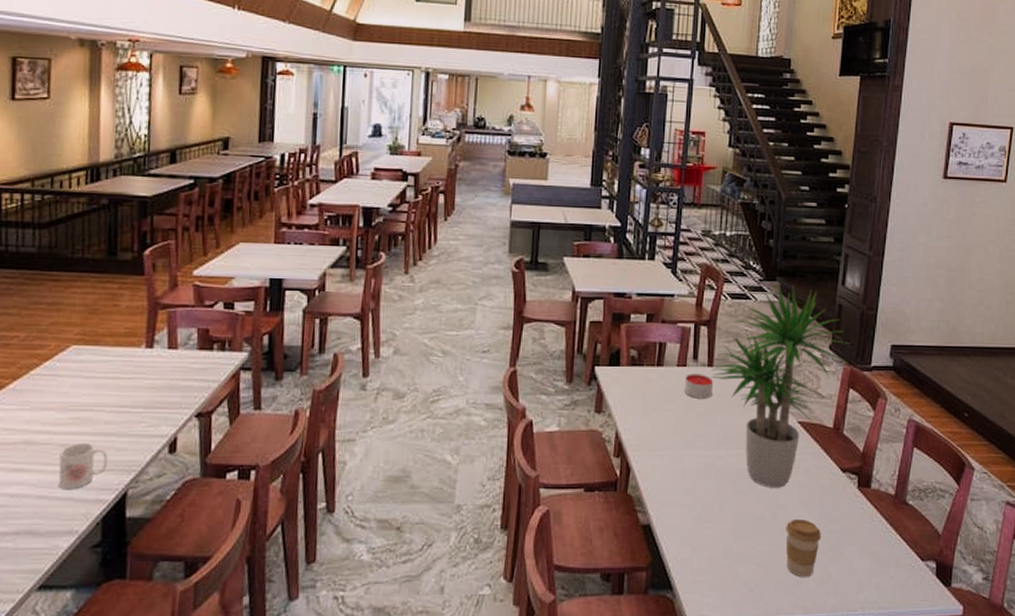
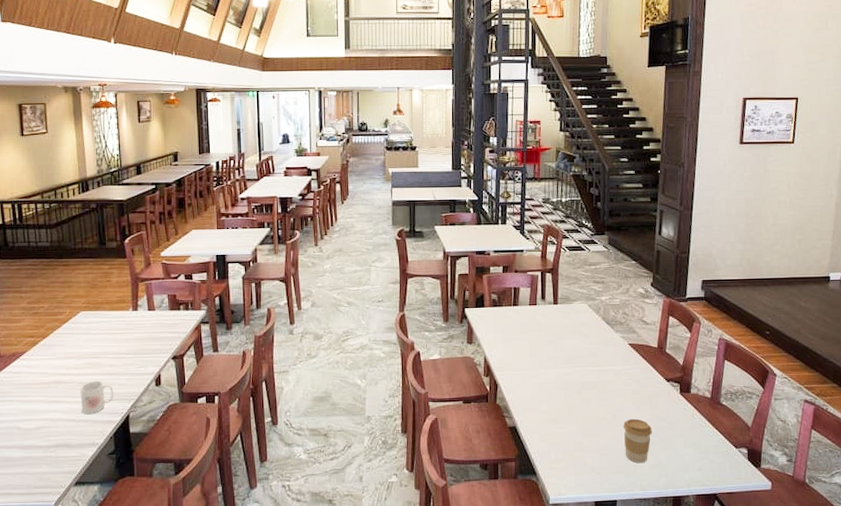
candle: present [684,373,714,399] -> none [536,310,559,329]
potted plant: present [710,285,850,488] -> none [556,237,668,396]

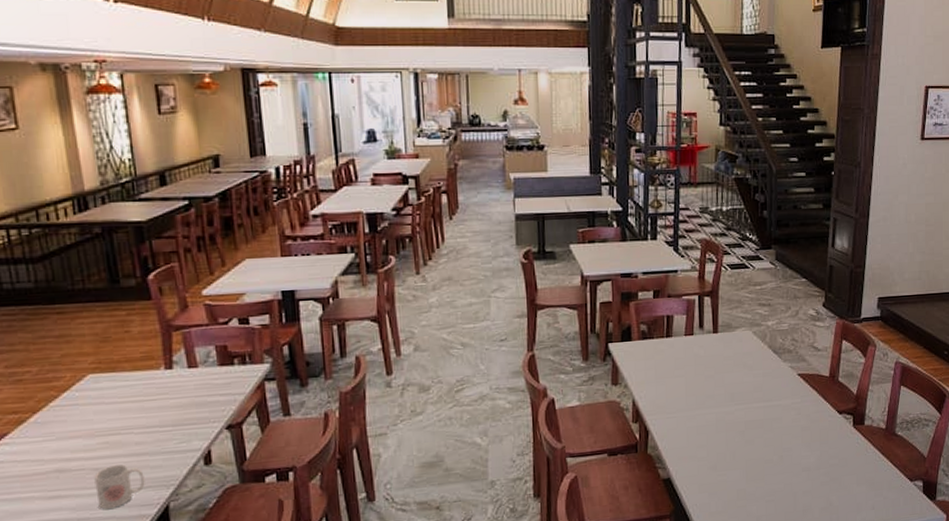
coffee cup: present [623,418,652,464] -> none [791,458,822,508]

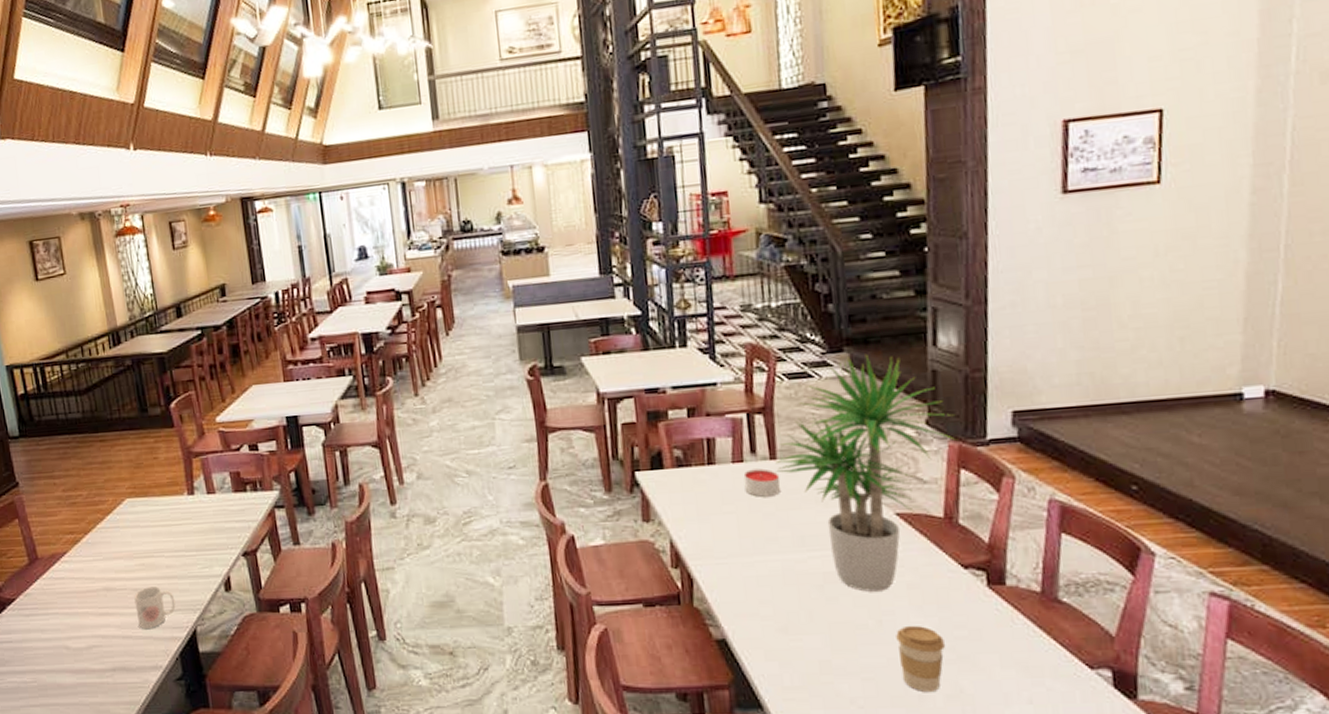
candle: none [692,340,720,363] -> present [743,468,781,497]
potted plant: none [716,251,842,435] -> present [774,354,955,592]
coffee cup: none [791,458,822,508] -> present [896,625,945,693]

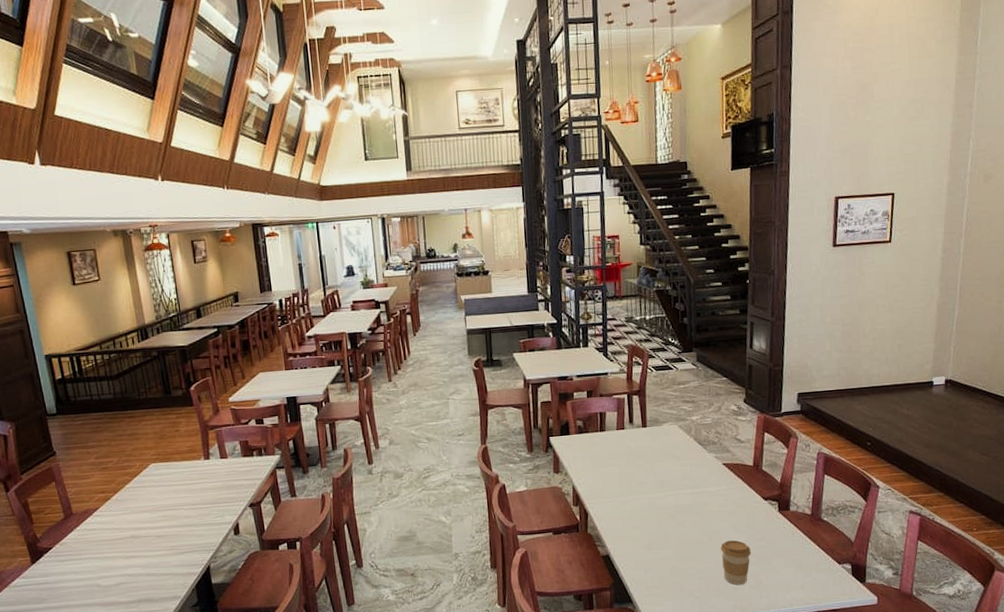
mug: present [134,586,176,629] -> none [157,533,193,567]
candle: present [743,468,781,497] -> none [624,434,649,454]
potted plant: present [774,354,955,592] -> none [645,353,762,518]

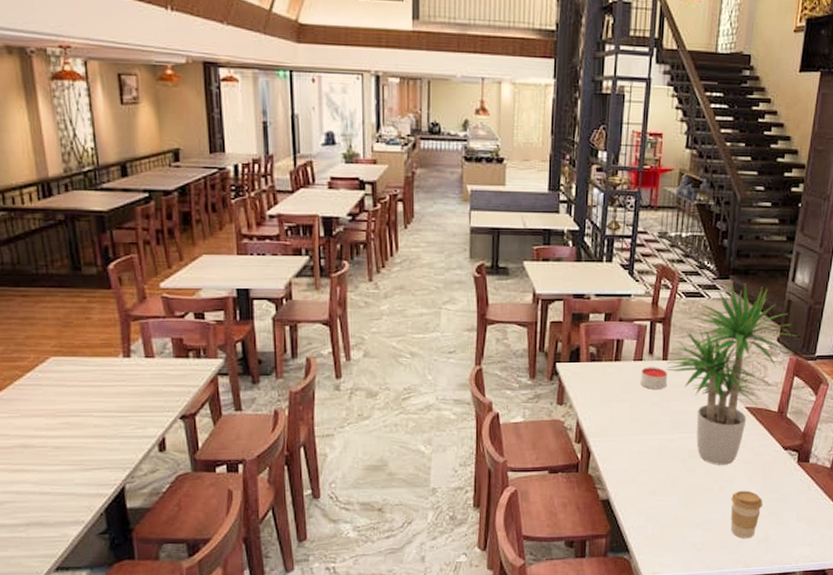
candle: none [624,434,649,454] -> present [640,367,668,389]
potted plant: none [645,353,762,518] -> present [665,282,797,465]

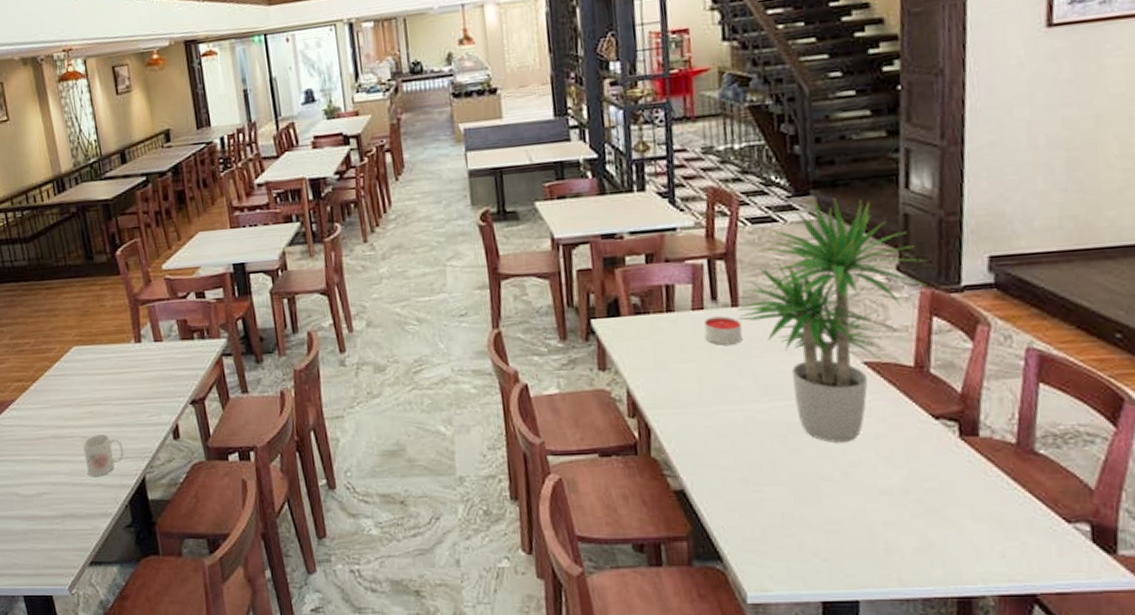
mug: none [55,445,103,485] -> present [83,434,124,476]
coffee cup: present [730,490,763,539] -> none [862,476,913,546]

